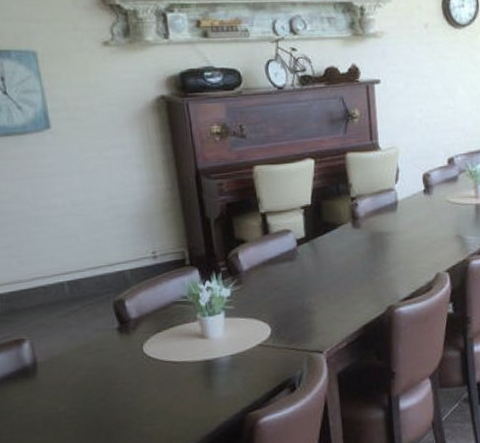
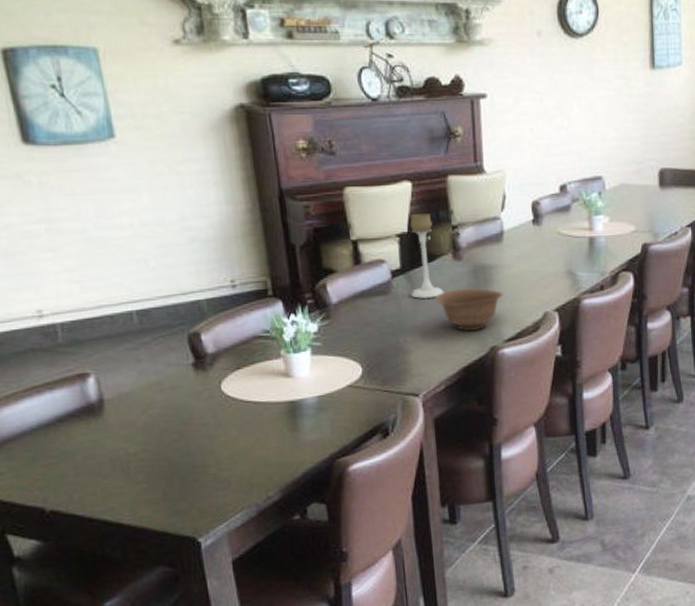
candle holder: none [313,186,345,265] -> present [410,212,444,299]
bowl: none [337,252,399,292] -> present [435,287,503,331]

